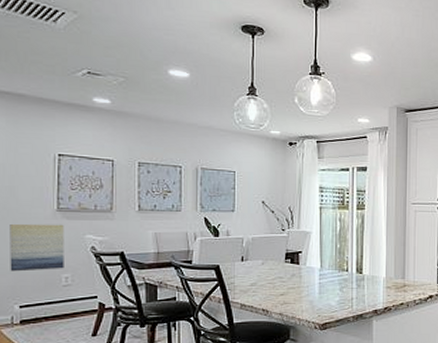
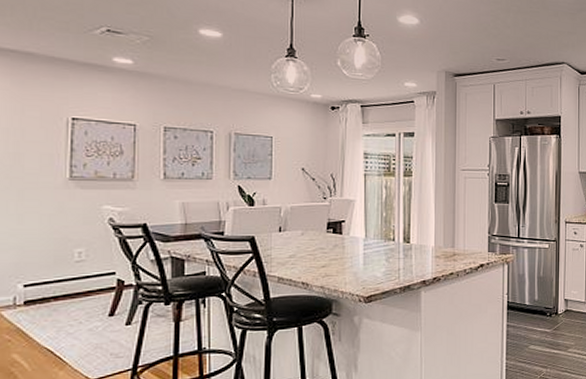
wall art: present [10,223,64,272] -> none [13,194,77,247]

